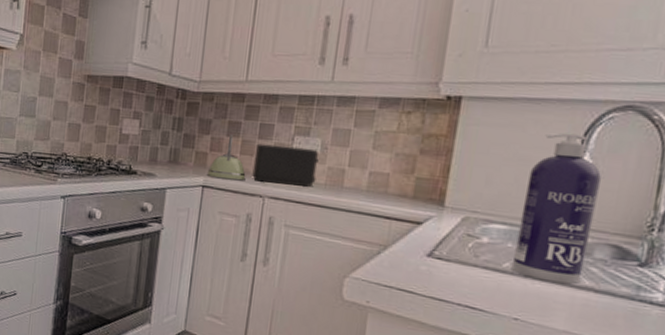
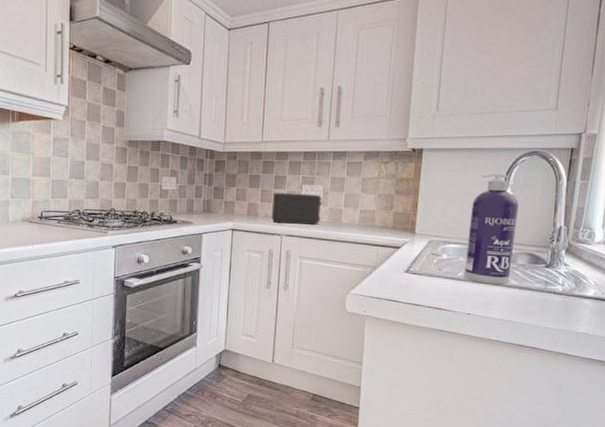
kettle: present [206,135,246,181] -> none [235,186,266,223]

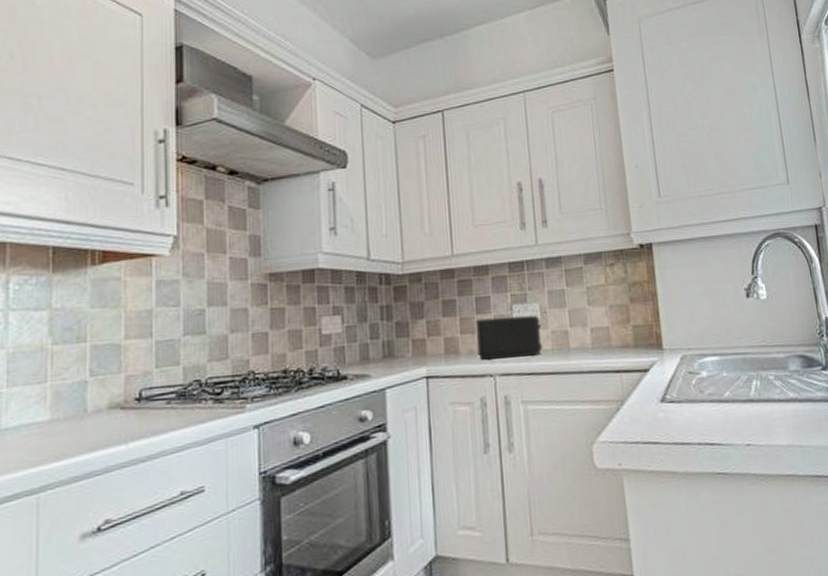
spray bottle: present [463,173,520,285] -> none [722,262,787,402]

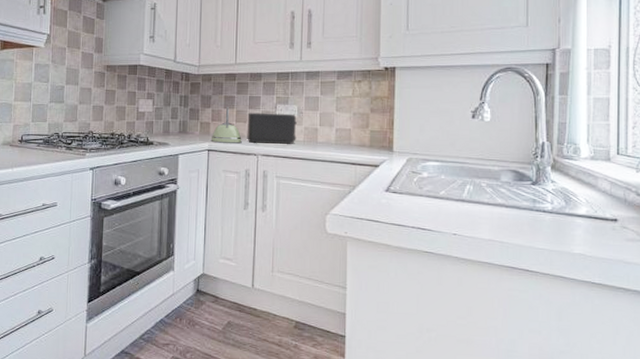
kettle: none [428,315,472,366] -> present [210,107,242,144]

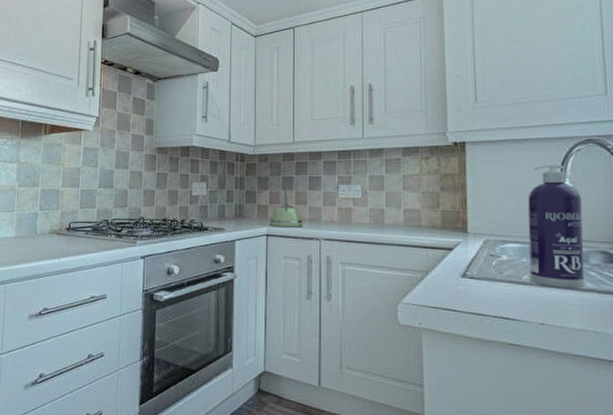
toaster: present [247,112,297,144] -> none [308,194,361,227]
spray bottle: none [446,90,499,203] -> present [528,164,585,288]

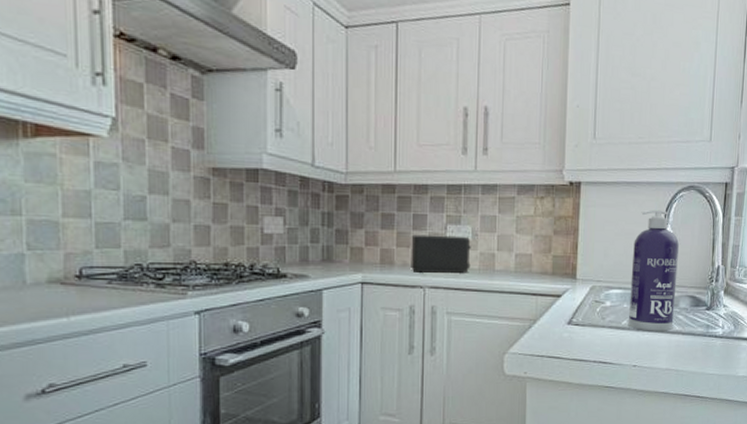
kettle: present [269,189,303,227] -> none [364,228,405,274]
toaster: none [308,194,361,227] -> present [411,234,471,273]

